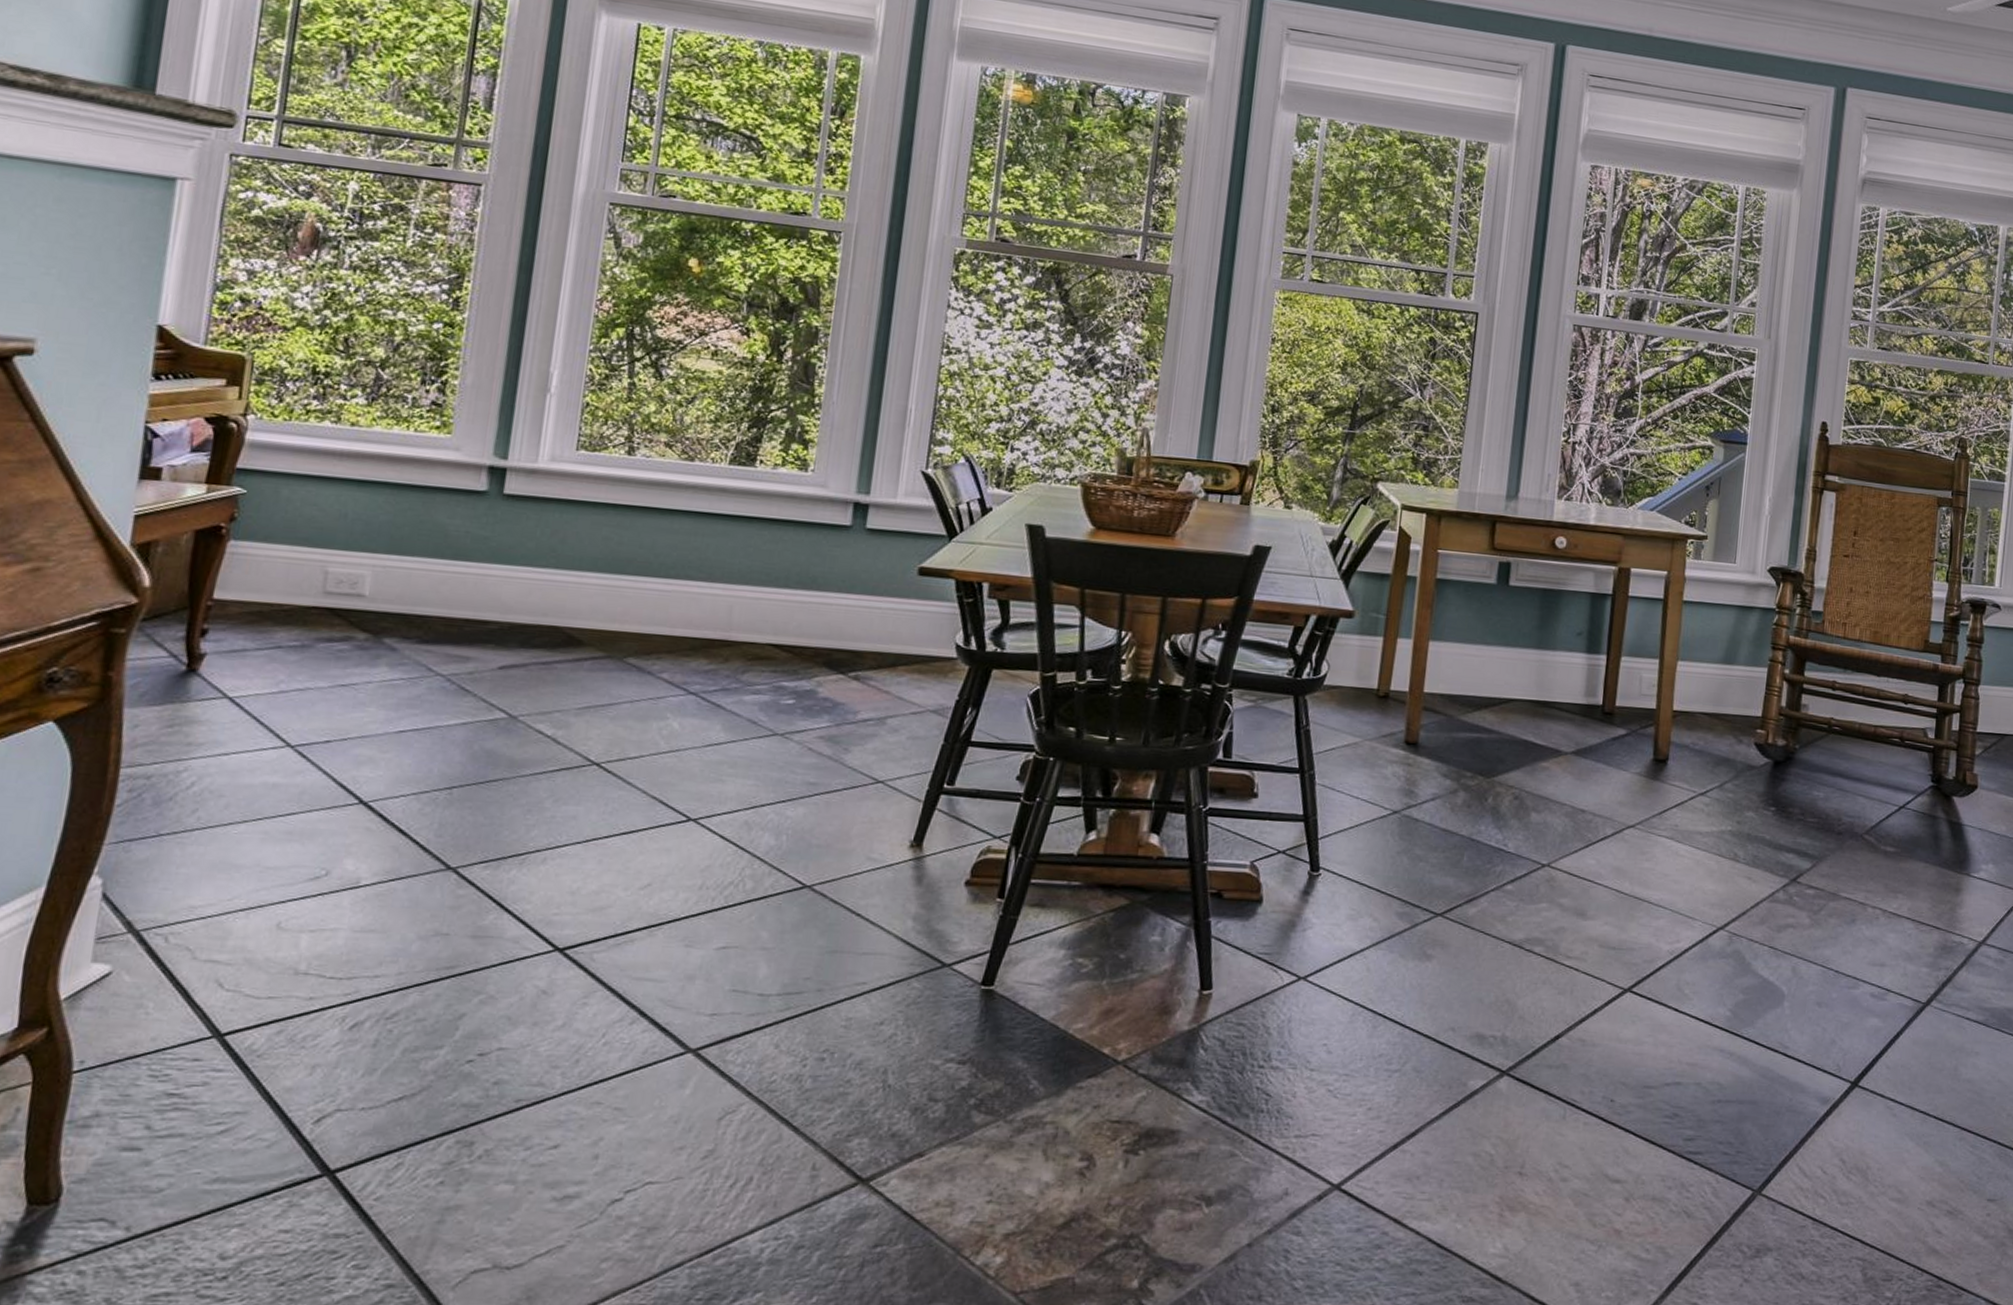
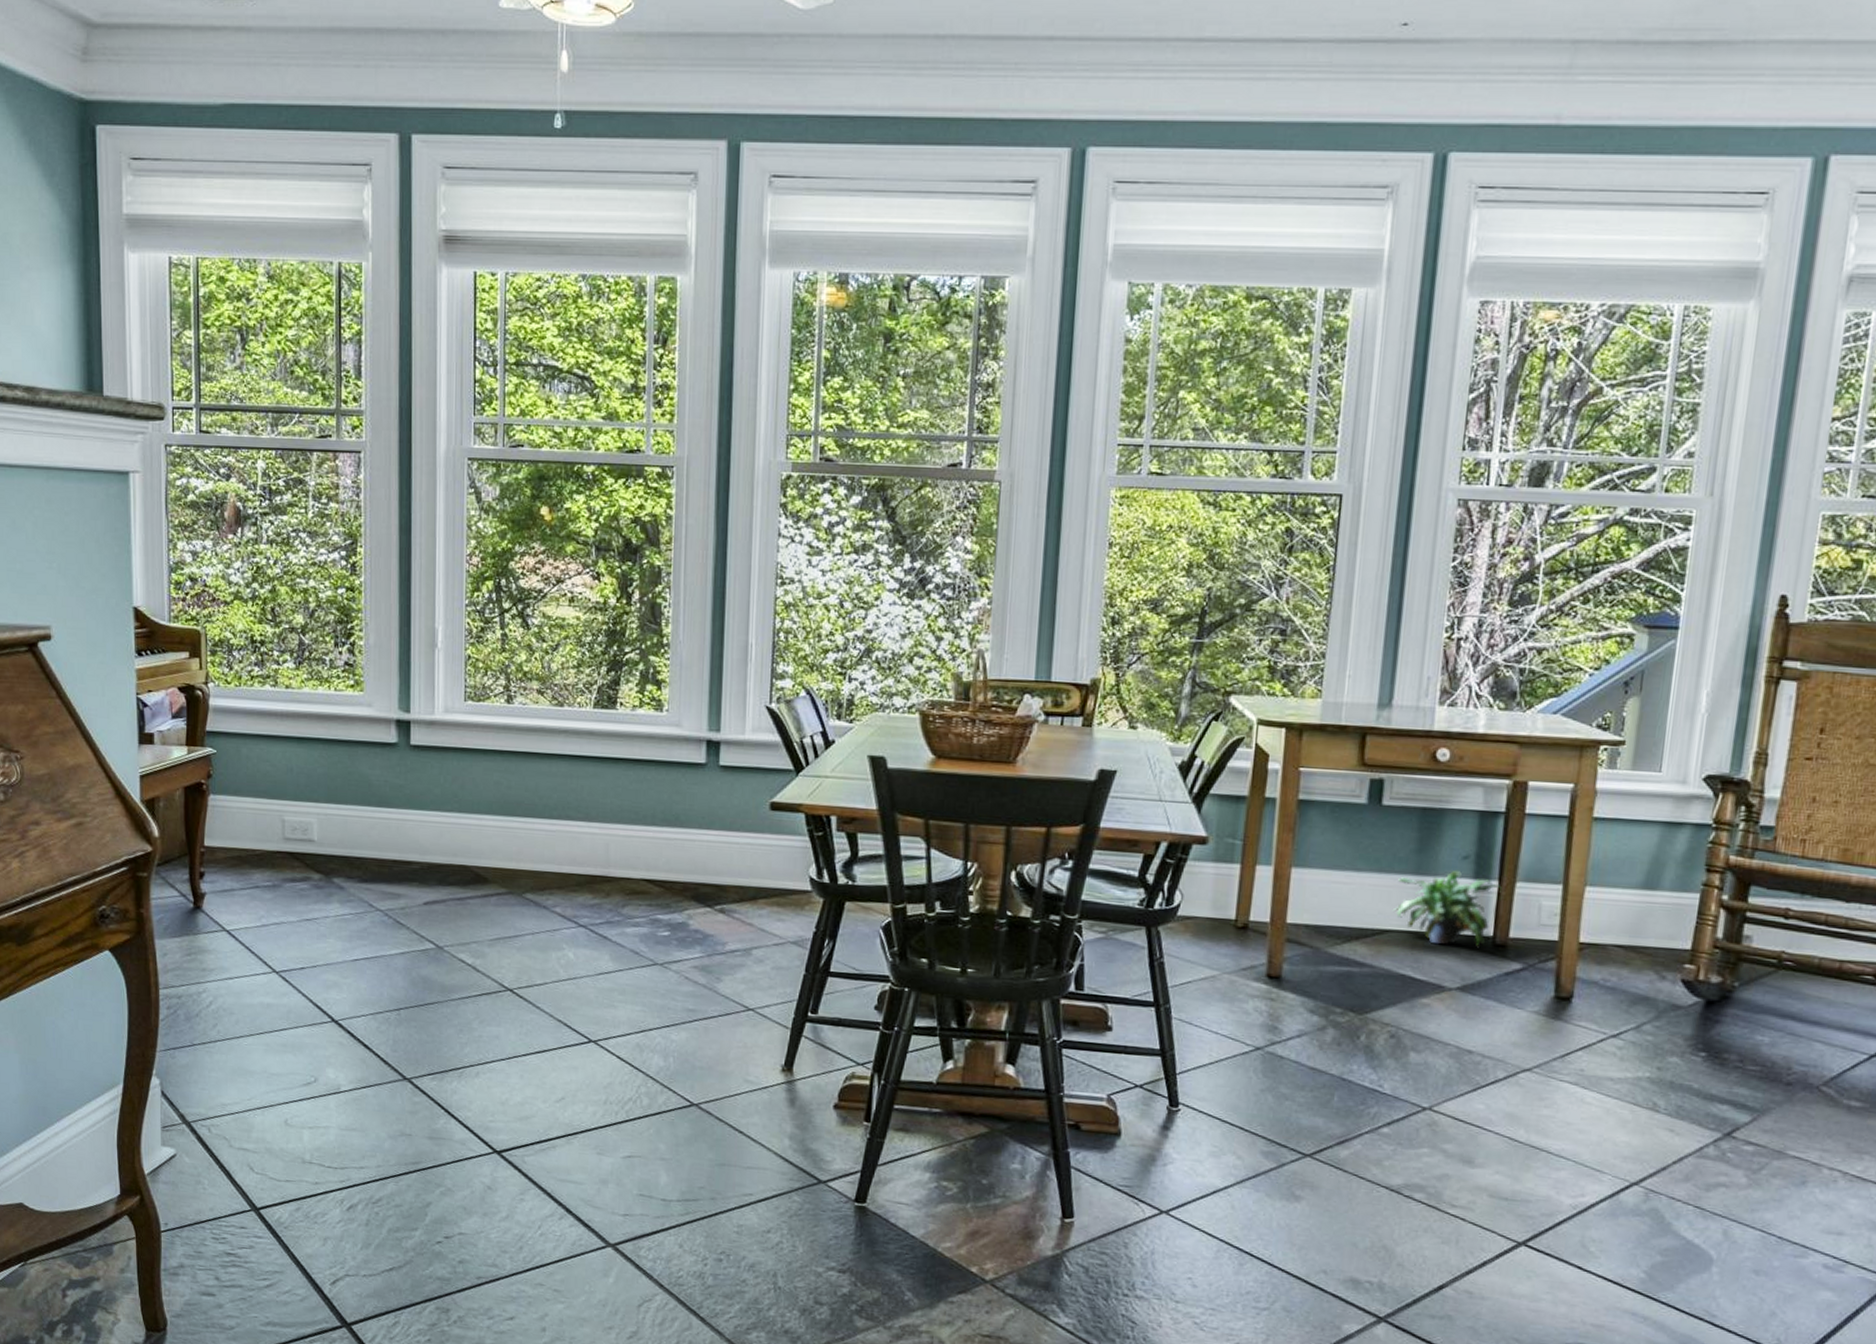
potted plant: none [1517,644,1610,714] -> present [1392,869,1503,946]

